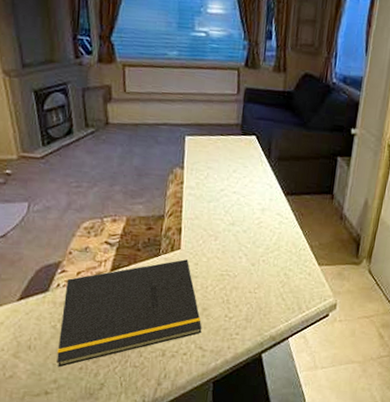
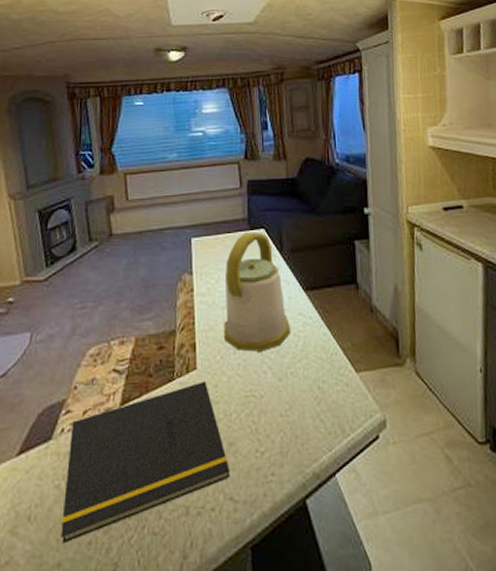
kettle: none [207,136,268,241] -> present [223,232,290,352]

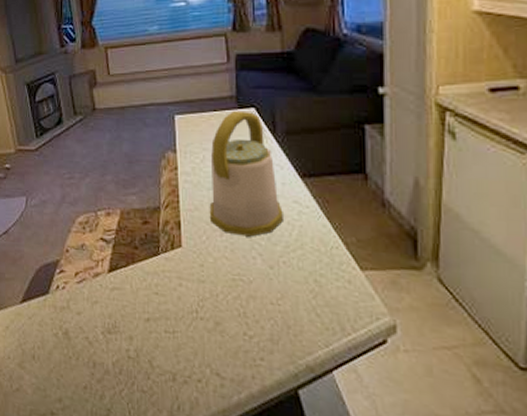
notepad: present [61,381,230,544] -> none [60,259,217,384]

